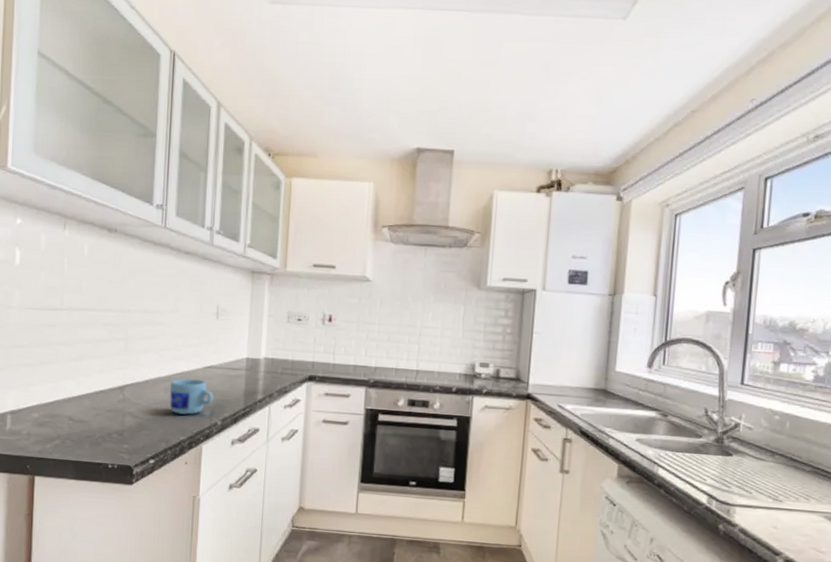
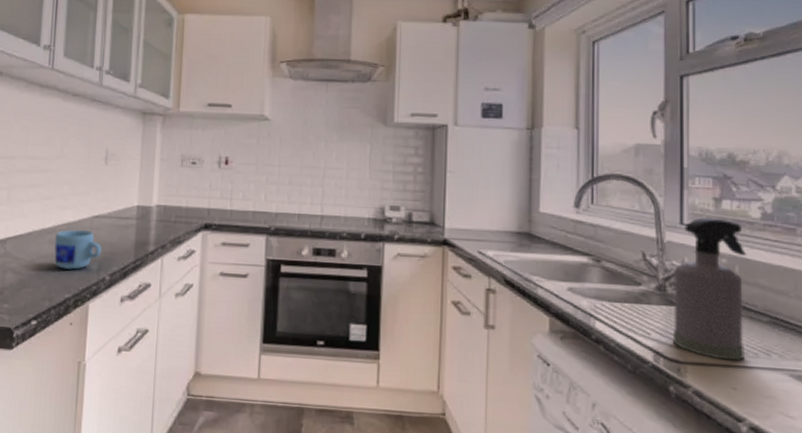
spray bottle: none [725,378,798,504] -> present [672,217,747,361]

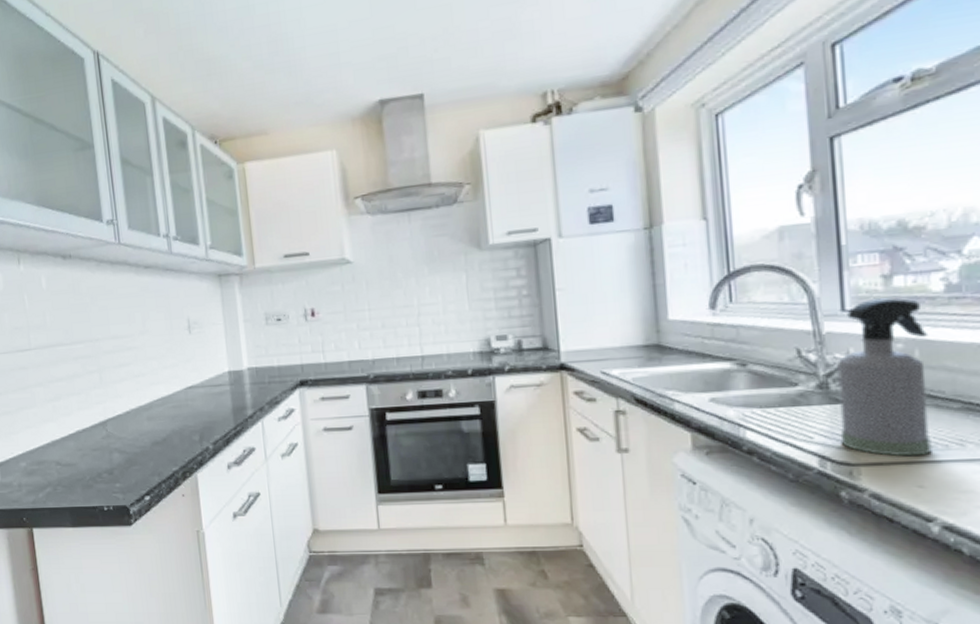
mug: present [54,230,102,270] -> none [153,403,201,443]

